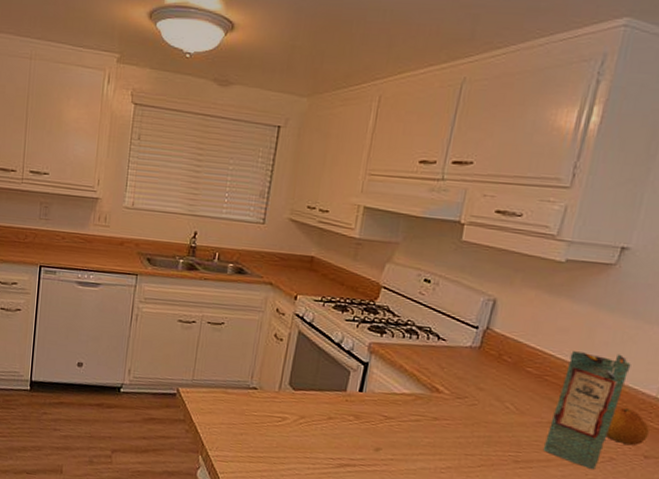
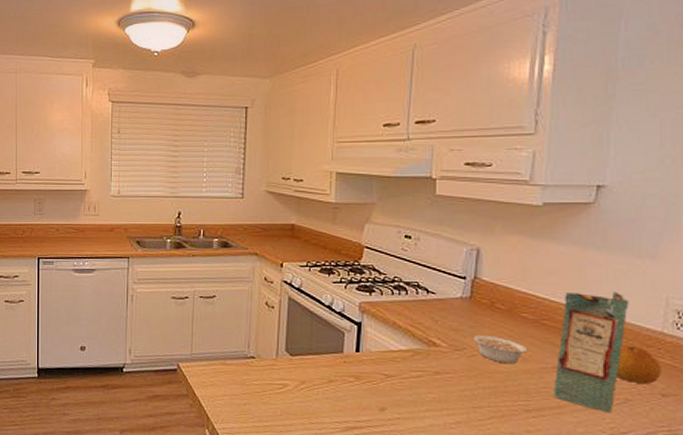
legume: none [476,385,527,417] -> present [474,335,528,365]

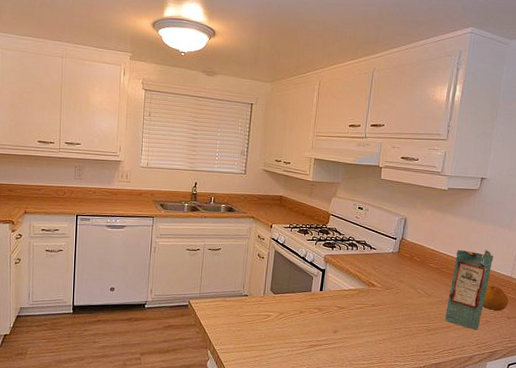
legume: present [474,335,528,365] -> none [399,279,432,299]

